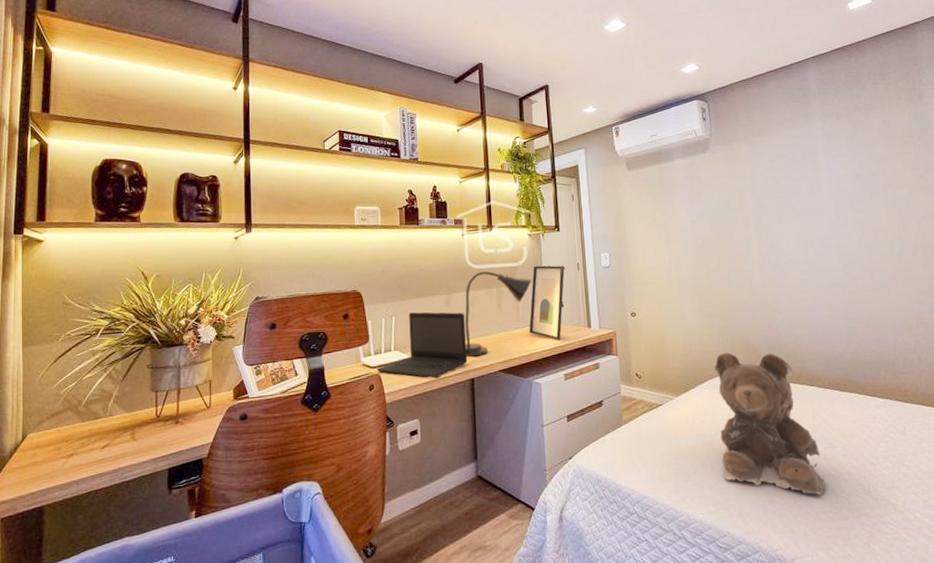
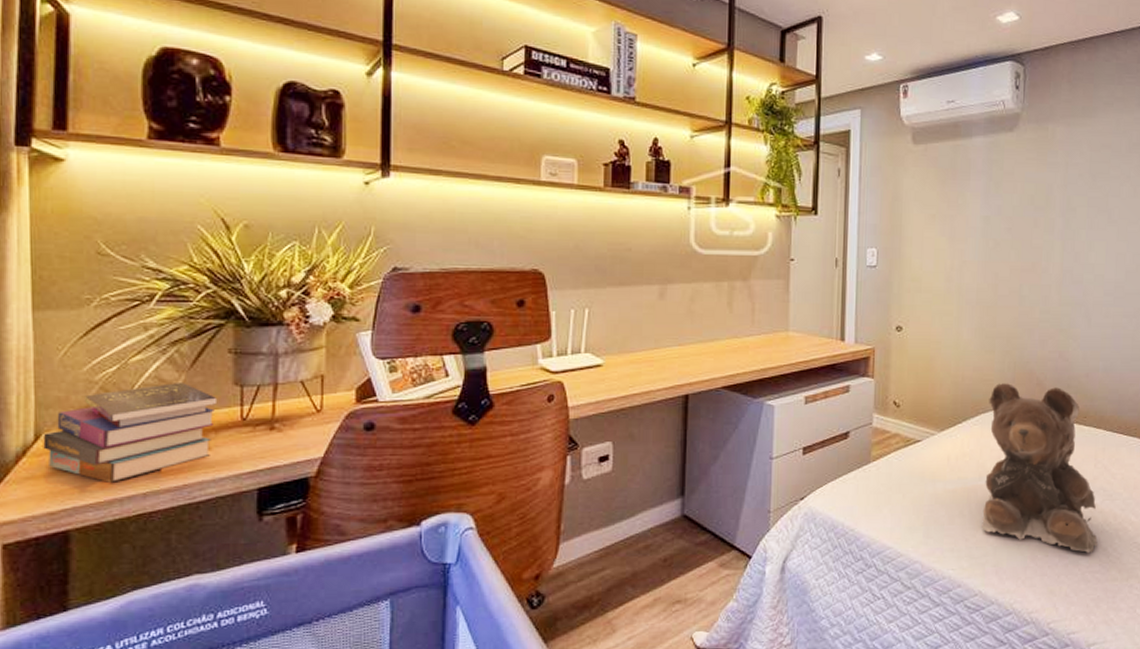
books: none [27,391,141,469] -> present [43,381,218,483]
laptop: present [376,312,468,379] -> none [559,305,683,392]
desk lamp: present [465,271,532,357] -> none [681,258,775,367]
picture frame: present [529,265,565,341] -> none [765,258,820,355]

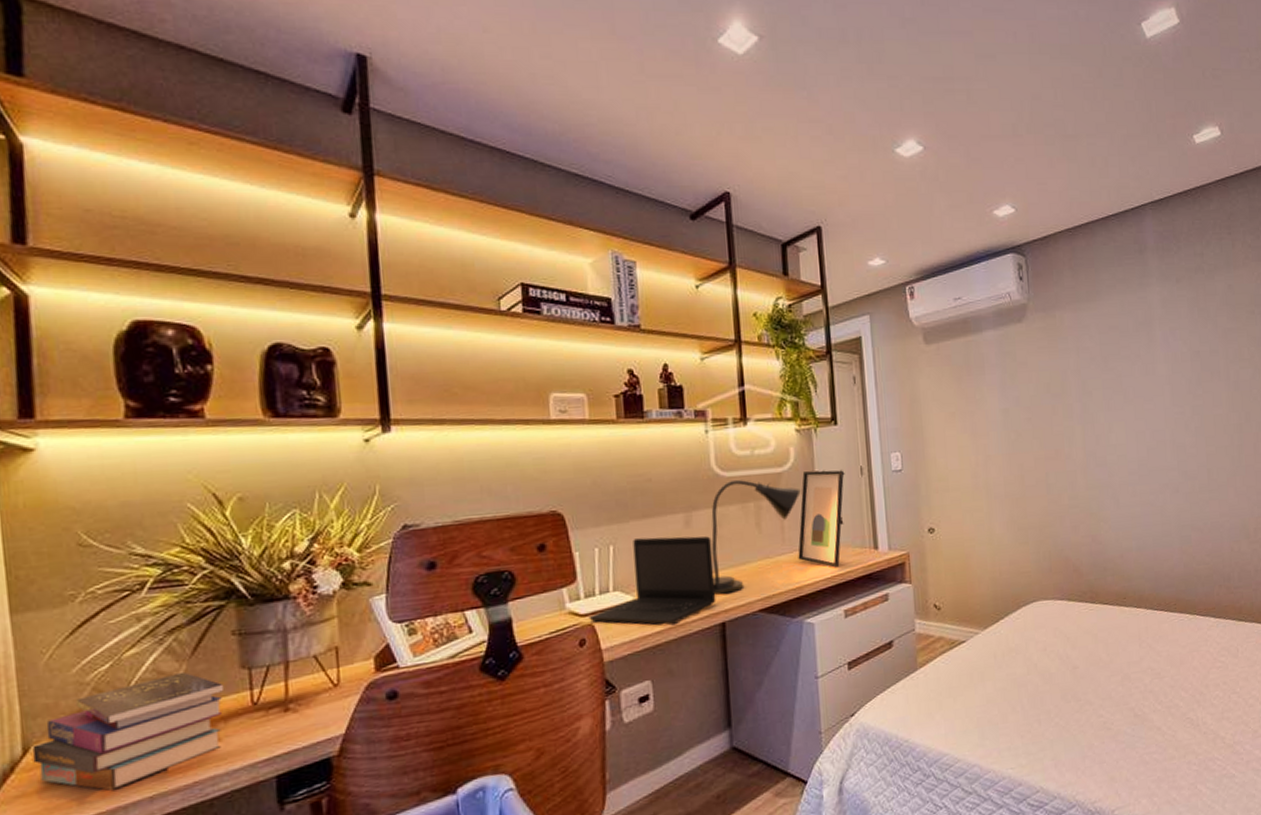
laptop: none [559,305,683,392] -> present [588,536,716,626]
desk lamp: none [681,258,775,367] -> present [711,479,801,595]
picture frame: none [765,258,820,355] -> present [798,469,845,568]
teddy bear: present [982,383,1098,554] -> none [1028,571,1152,736]

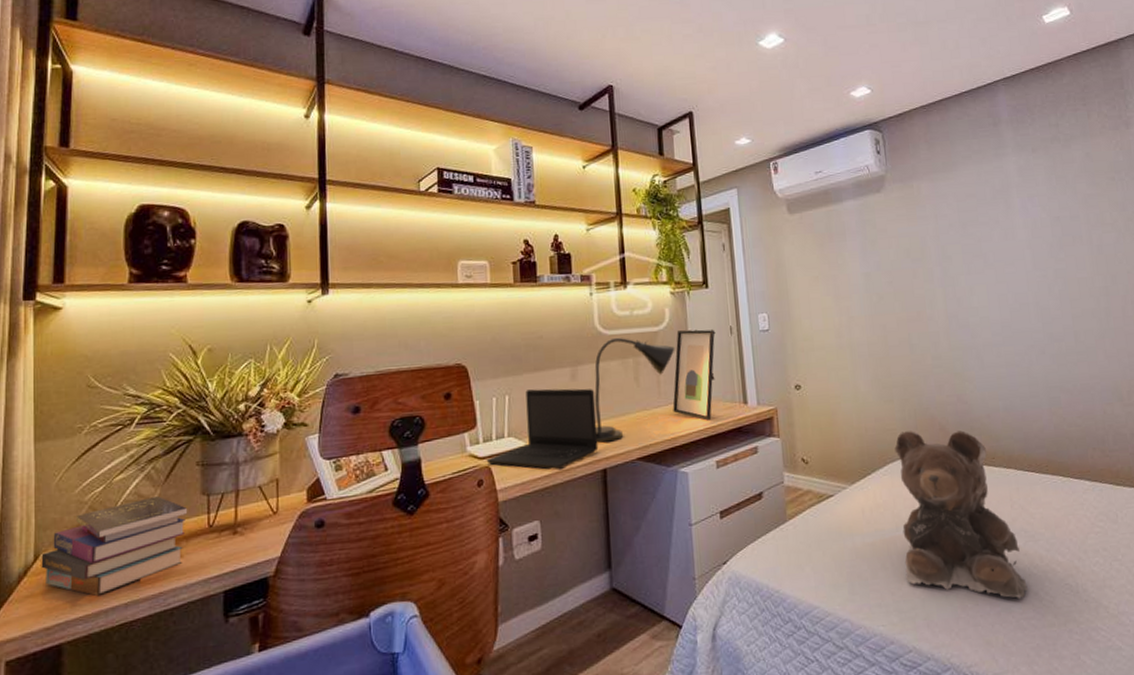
teddy bear: none [1028,571,1152,736] -> present [894,430,1028,600]

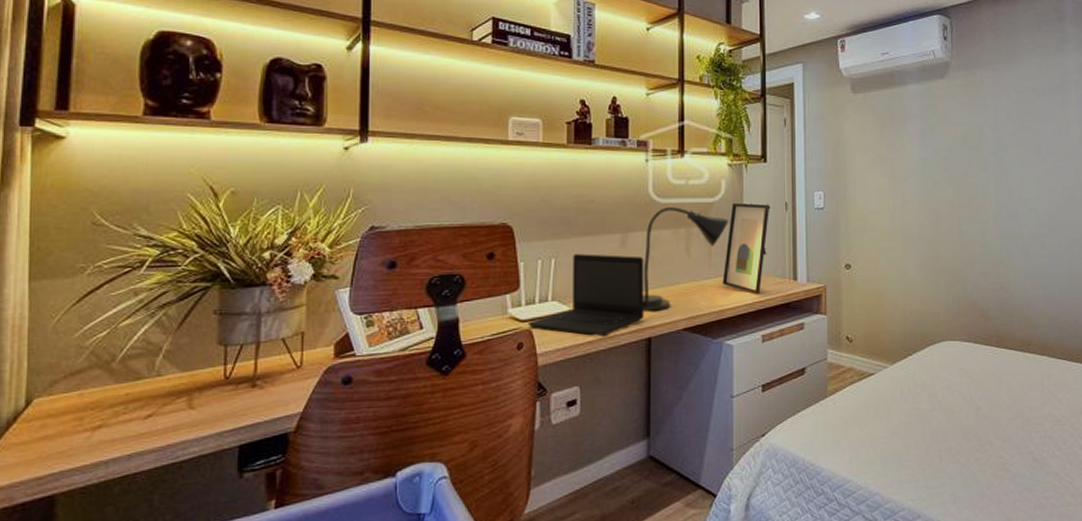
books: present [41,495,188,596] -> none [33,343,202,446]
teddy bear: present [894,430,1028,600] -> none [937,315,1050,480]

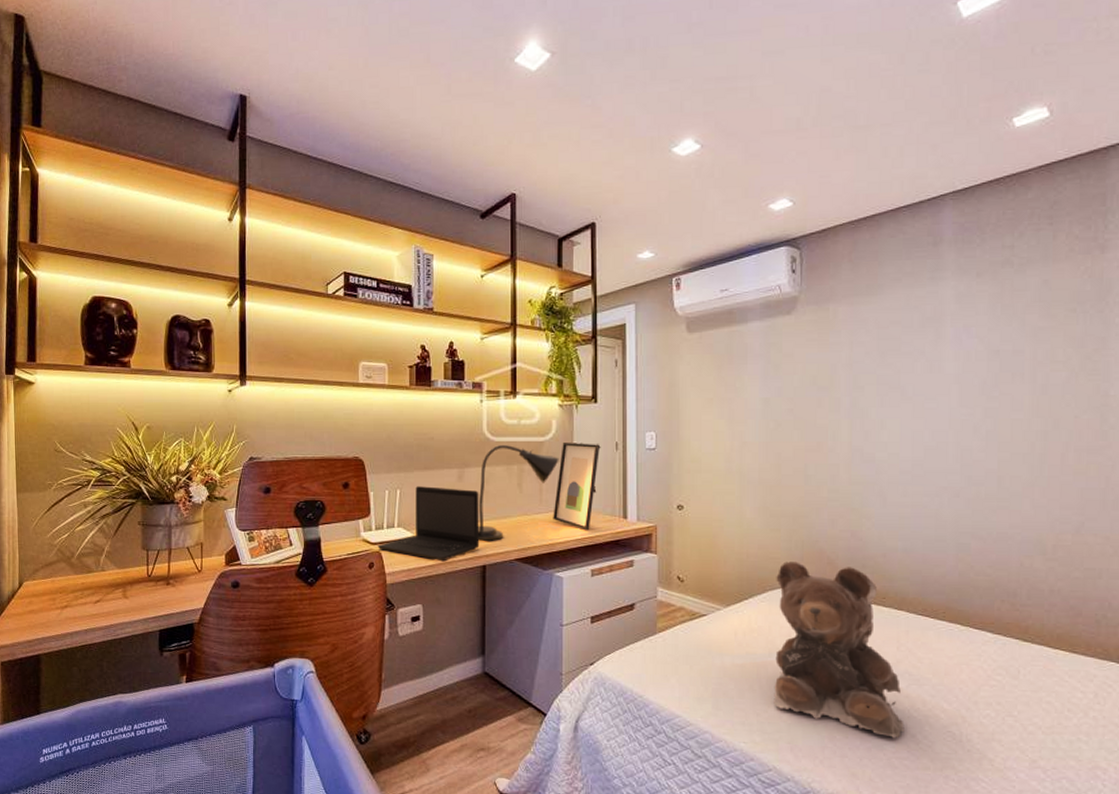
teddy bear: none [937,315,1050,480] -> present [774,561,904,739]

